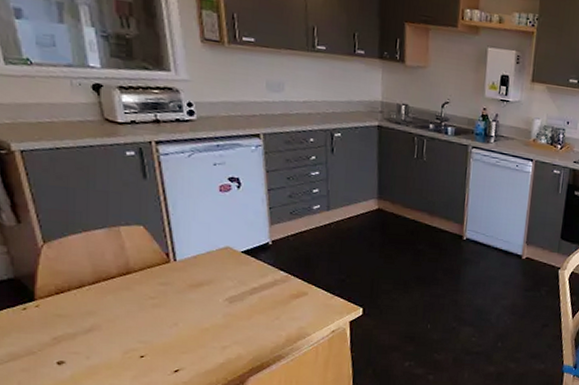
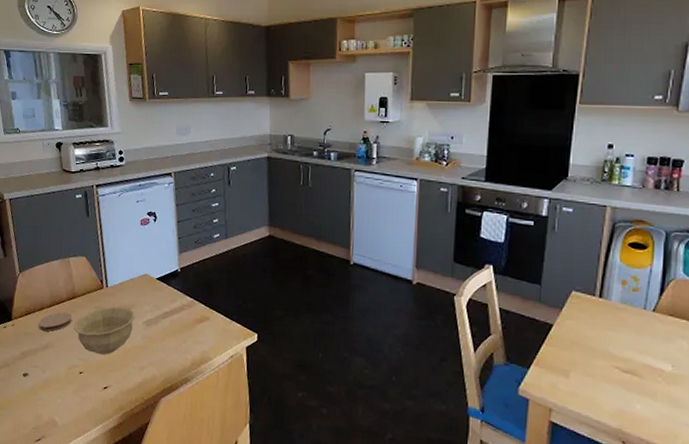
coaster: none [76,289,126,312] -> present [38,312,72,331]
bowl: none [129,282,214,335] -> present [73,306,135,355]

